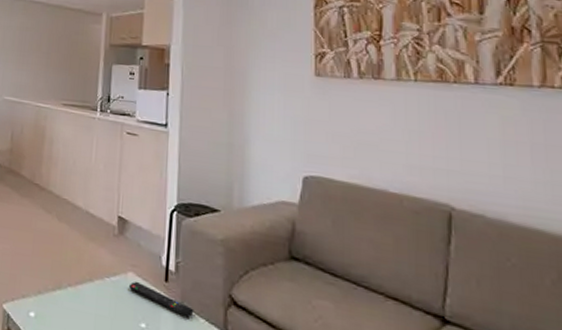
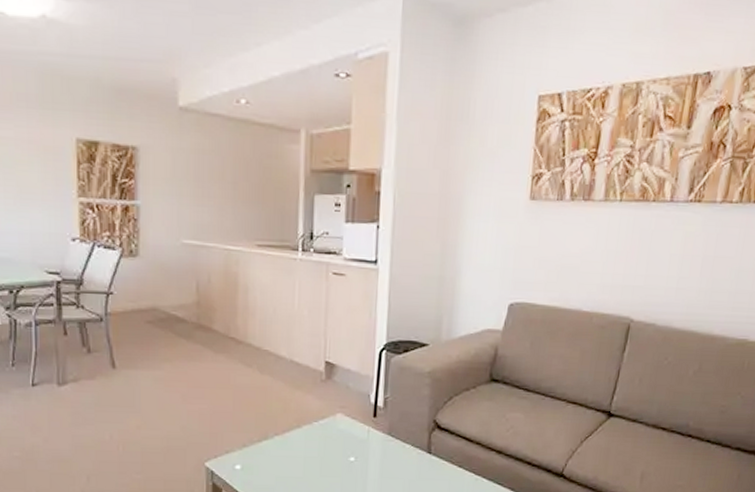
remote control: present [128,281,194,318] -> none [337,421,401,446]

